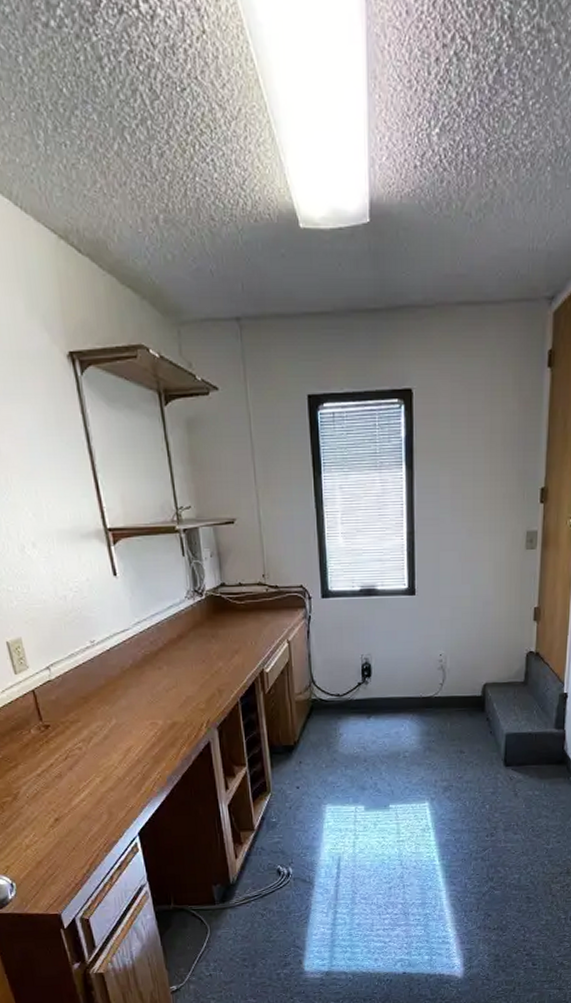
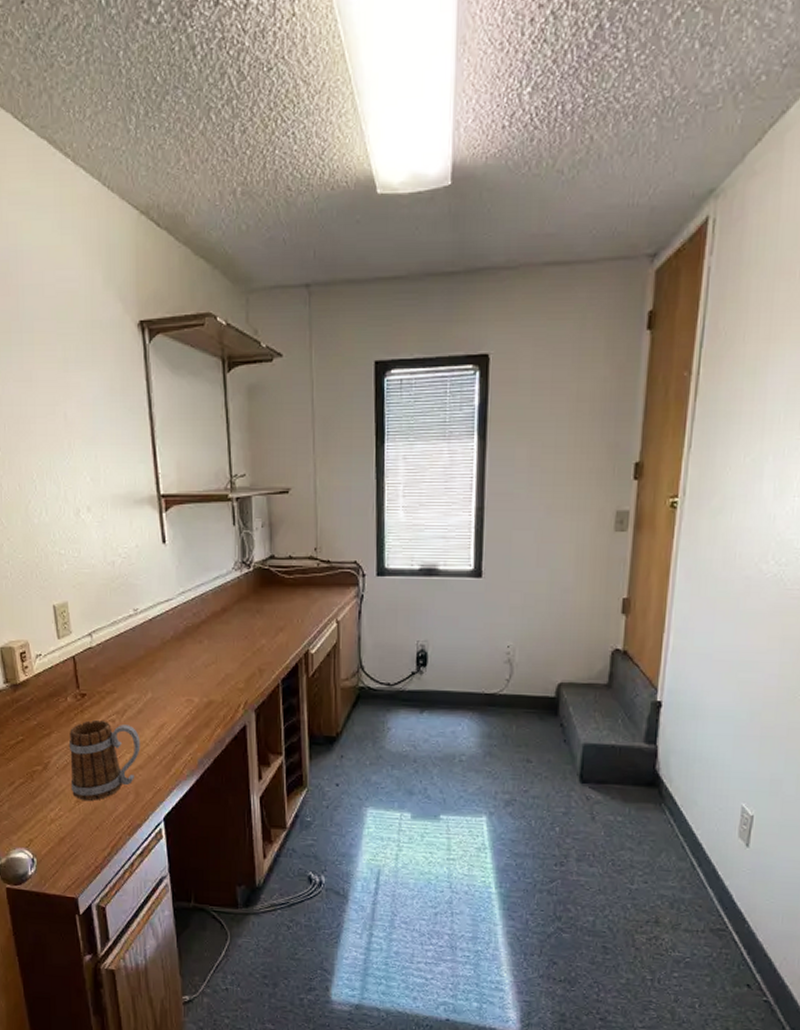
mug: none [36,748,110,825] -> present [69,719,141,801]

